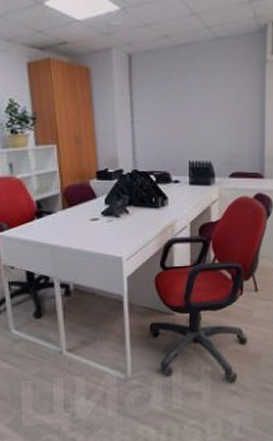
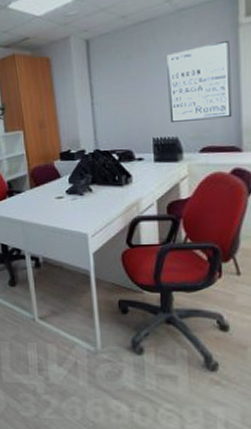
wall art: none [205,73,258,147] -> present [167,40,233,122]

